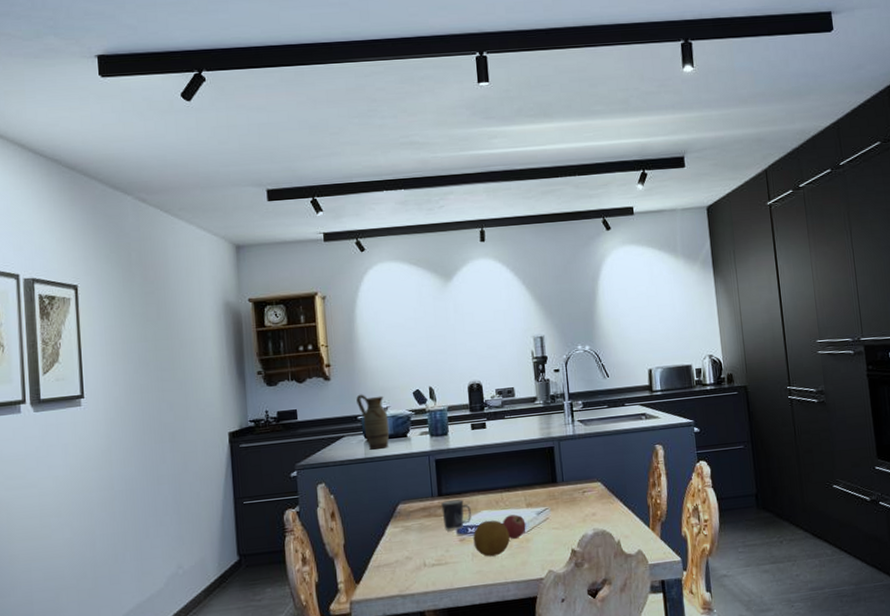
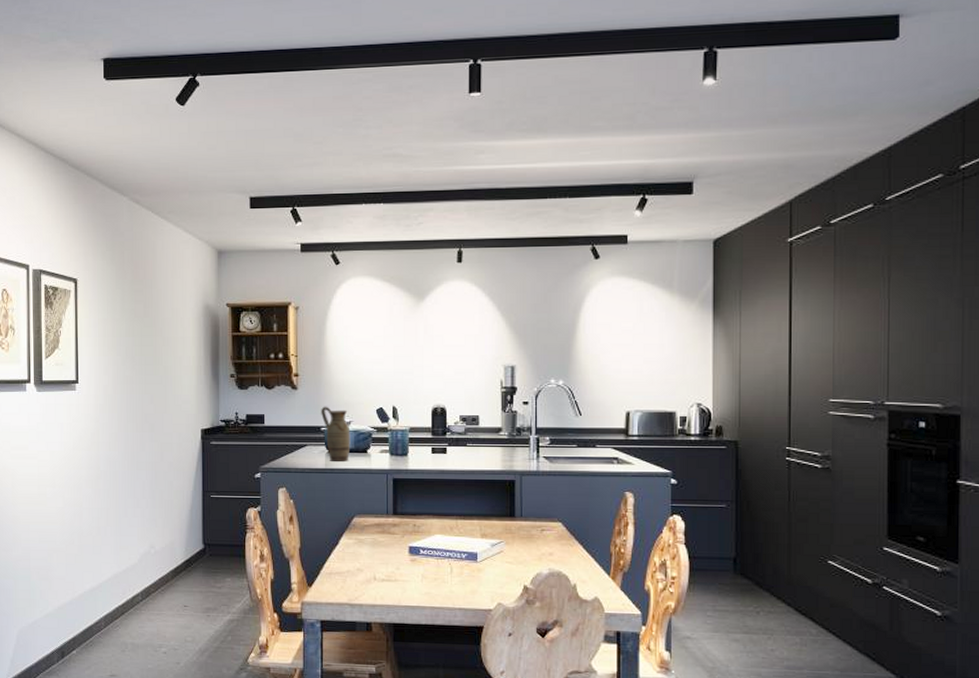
mug: present [441,499,471,531] -> none [395,520,424,550]
fruit: present [473,520,510,557] -> none [424,545,461,581]
fruit: present [502,514,526,540] -> none [454,543,479,568]

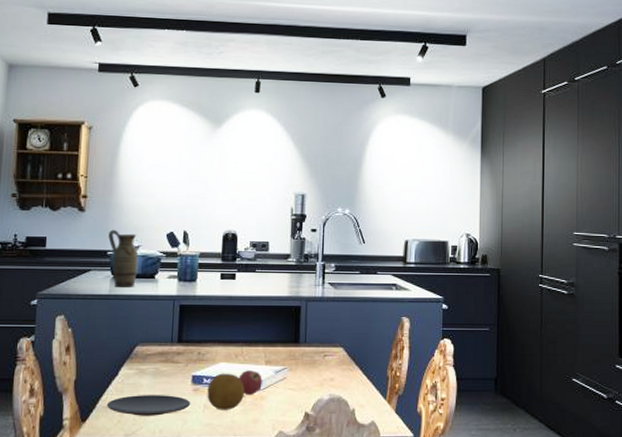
plate: none [329,563,409,584] -> present [106,395,191,416]
fruit: none [424,545,461,581] -> present [207,373,244,410]
fruit: none [454,543,479,568] -> present [238,370,262,396]

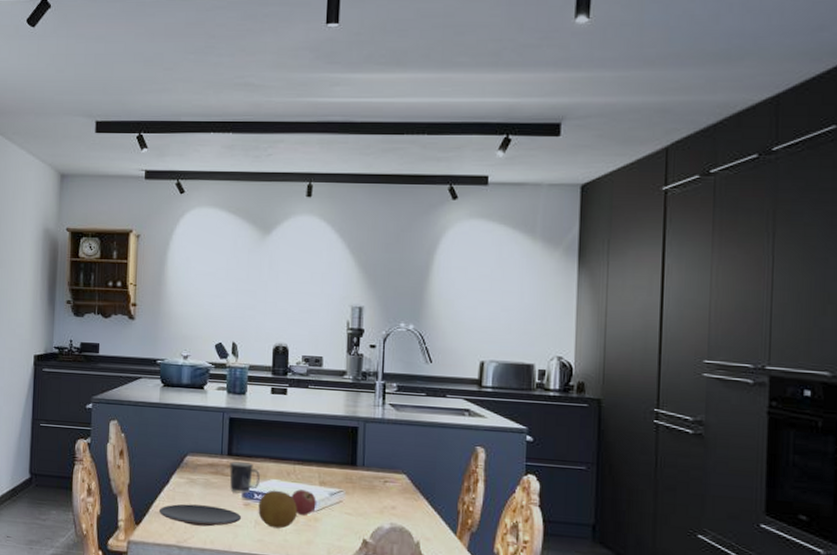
ceramic jug: present [108,229,139,287] -> none [158,338,187,397]
mug: none [179,348,209,379] -> present [229,461,260,494]

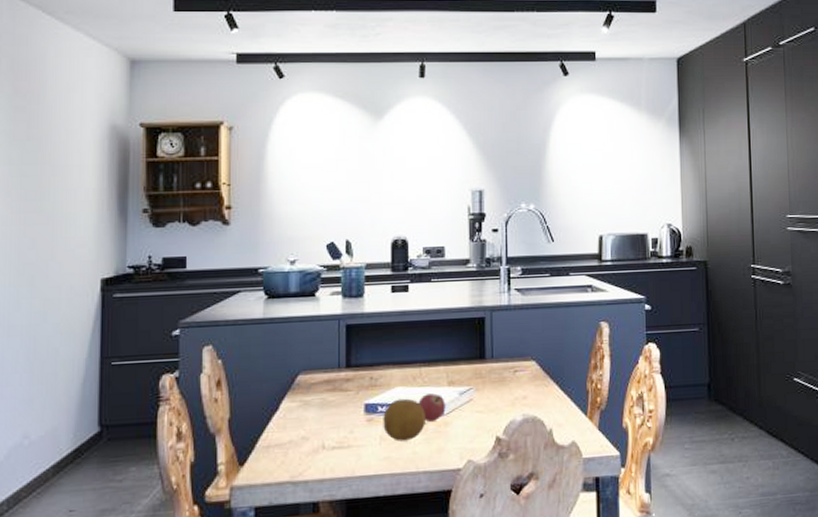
plate: present [158,504,242,527] -> none [267,428,365,455]
mug: present [229,461,260,494] -> none [349,372,383,409]

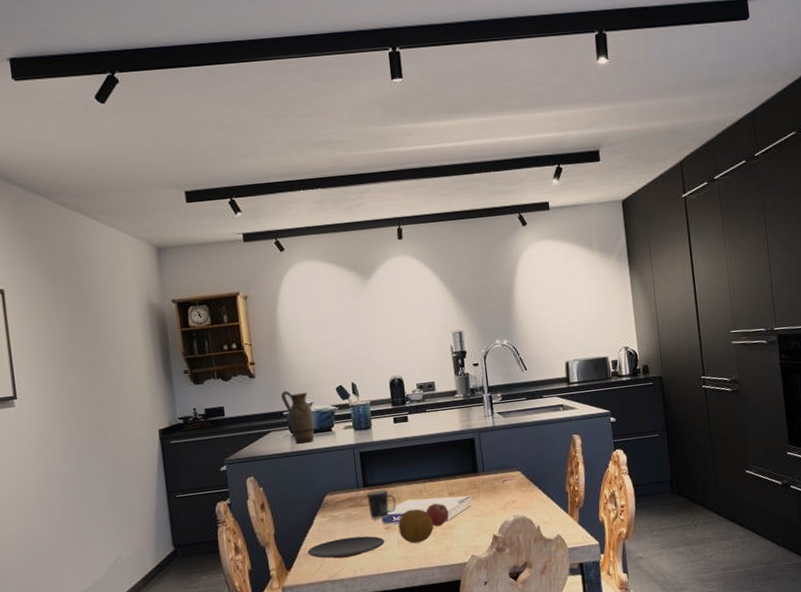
ceramic jug: none [259,243,295,309] -> present [281,390,315,444]
plate: none [267,428,365,455] -> present [307,536,385,559]
mug: none [349,372,383,409] -> present [366,490,396,520]

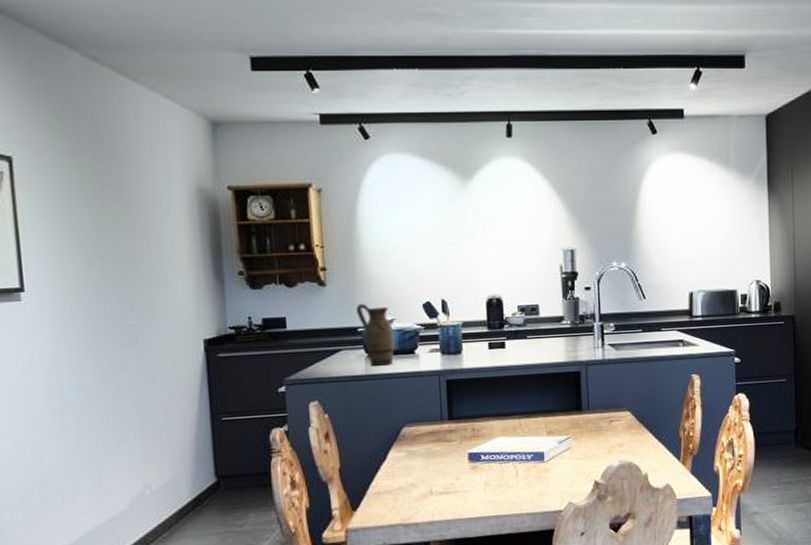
plate: present [307,536,385,559] -> none [377,475,470,500]
mug: present [366,490,396,520] -> none [452,424,485,458]
fruit: present [398,508,434,544] -> none [486,447,527,487]
fruit: present [425,503,449,527] -> none [519,442,546,469]

